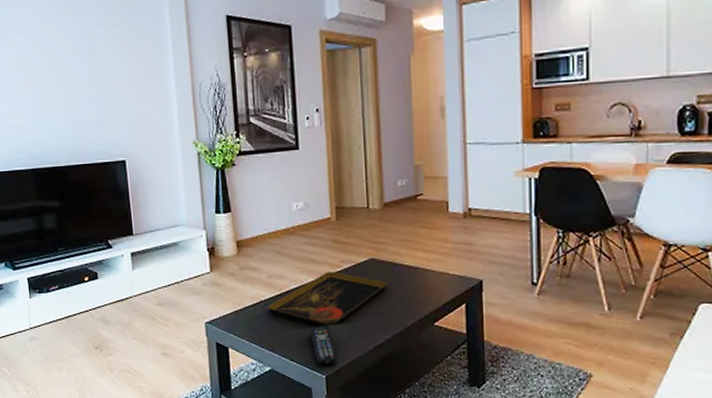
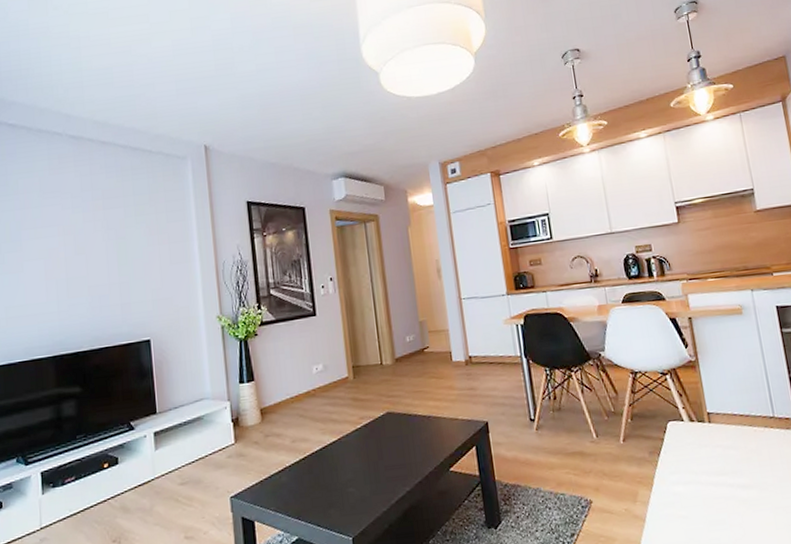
decorative tray: present [268,272,387,327] -> none [293,429,404,487]
remote control: present [308,325,339,365] -> none [333,484,364,527]

